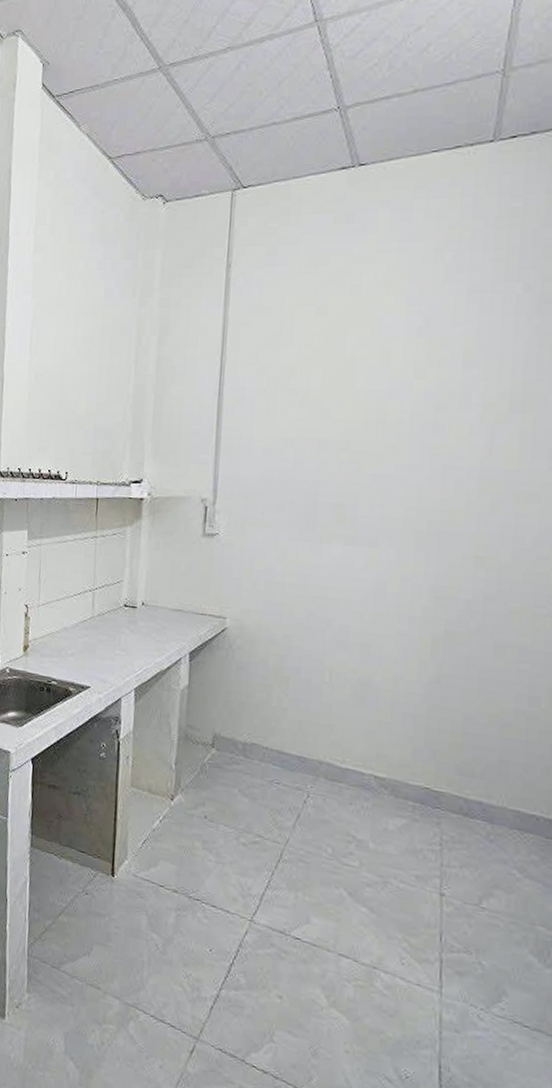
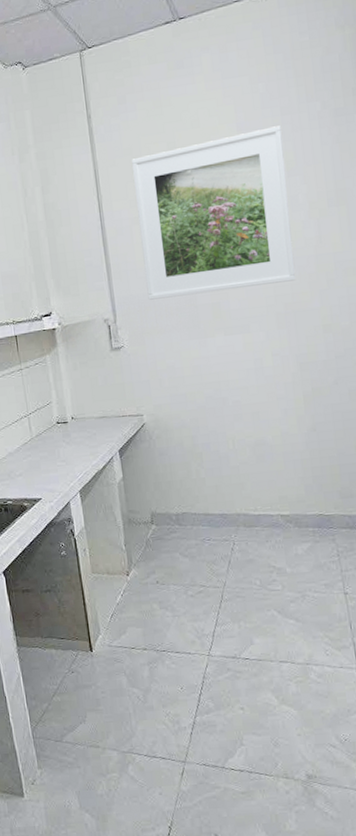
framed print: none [258,305,464,495] -> present [131,125,296,300]

